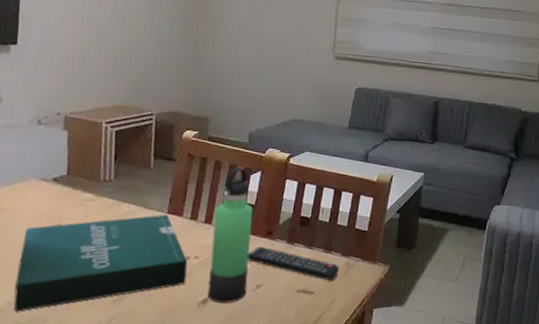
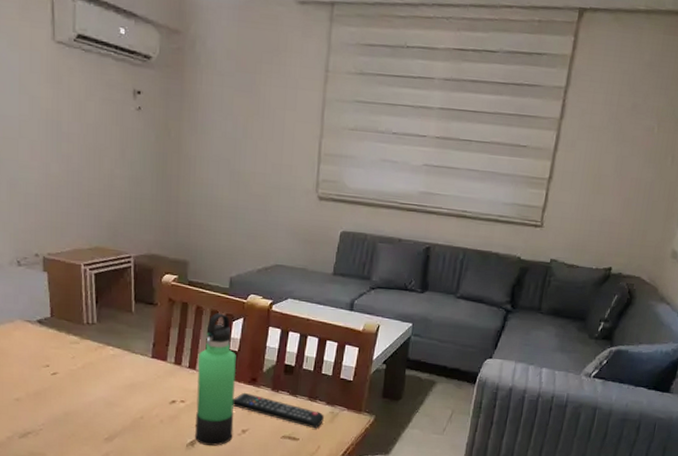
pizza box: present [14,214,188,312] -> none [12,358,174,446]

